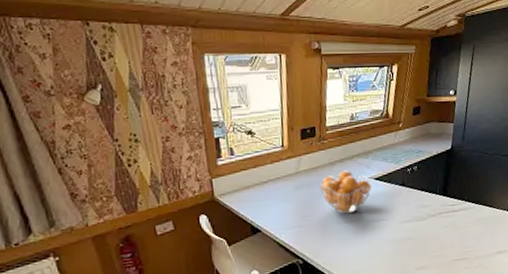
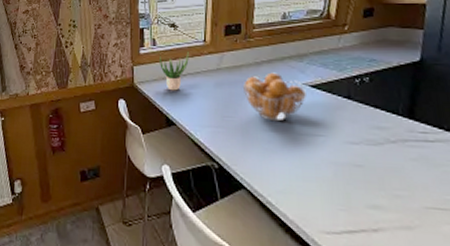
potted plant: none [239,157,269,199] -> present [160,51,189,91]

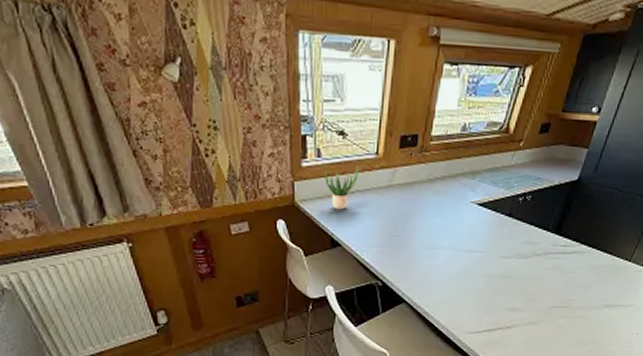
fruit basket: present [242,72,306,122] -> none [412,190,473,240]

